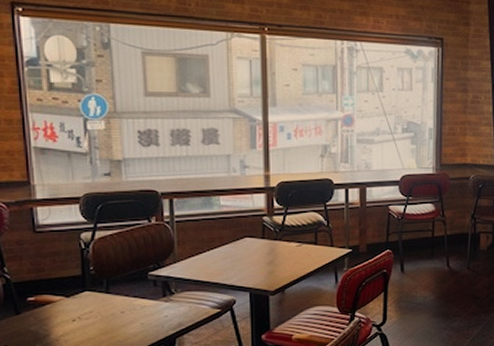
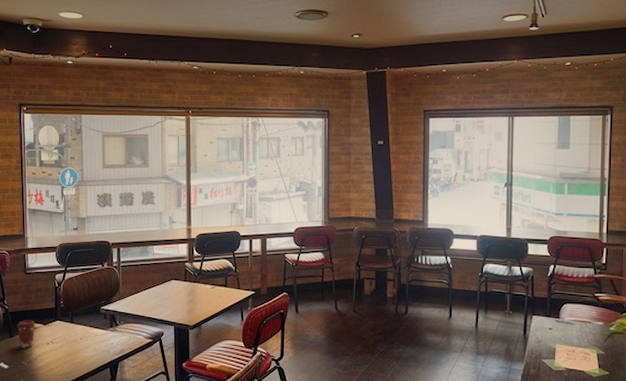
coffee cup: none [25,292,54,328] -> present [17,320,36,349]

